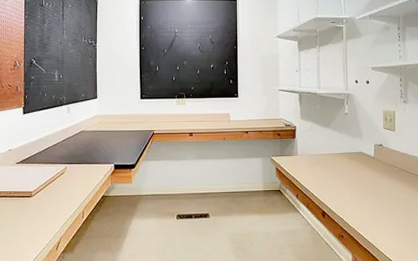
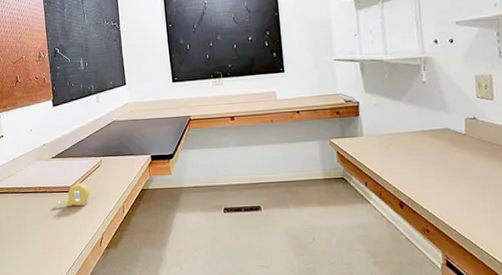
tape measure: none [14,188,51,212] -> present [54,182,90,208]

